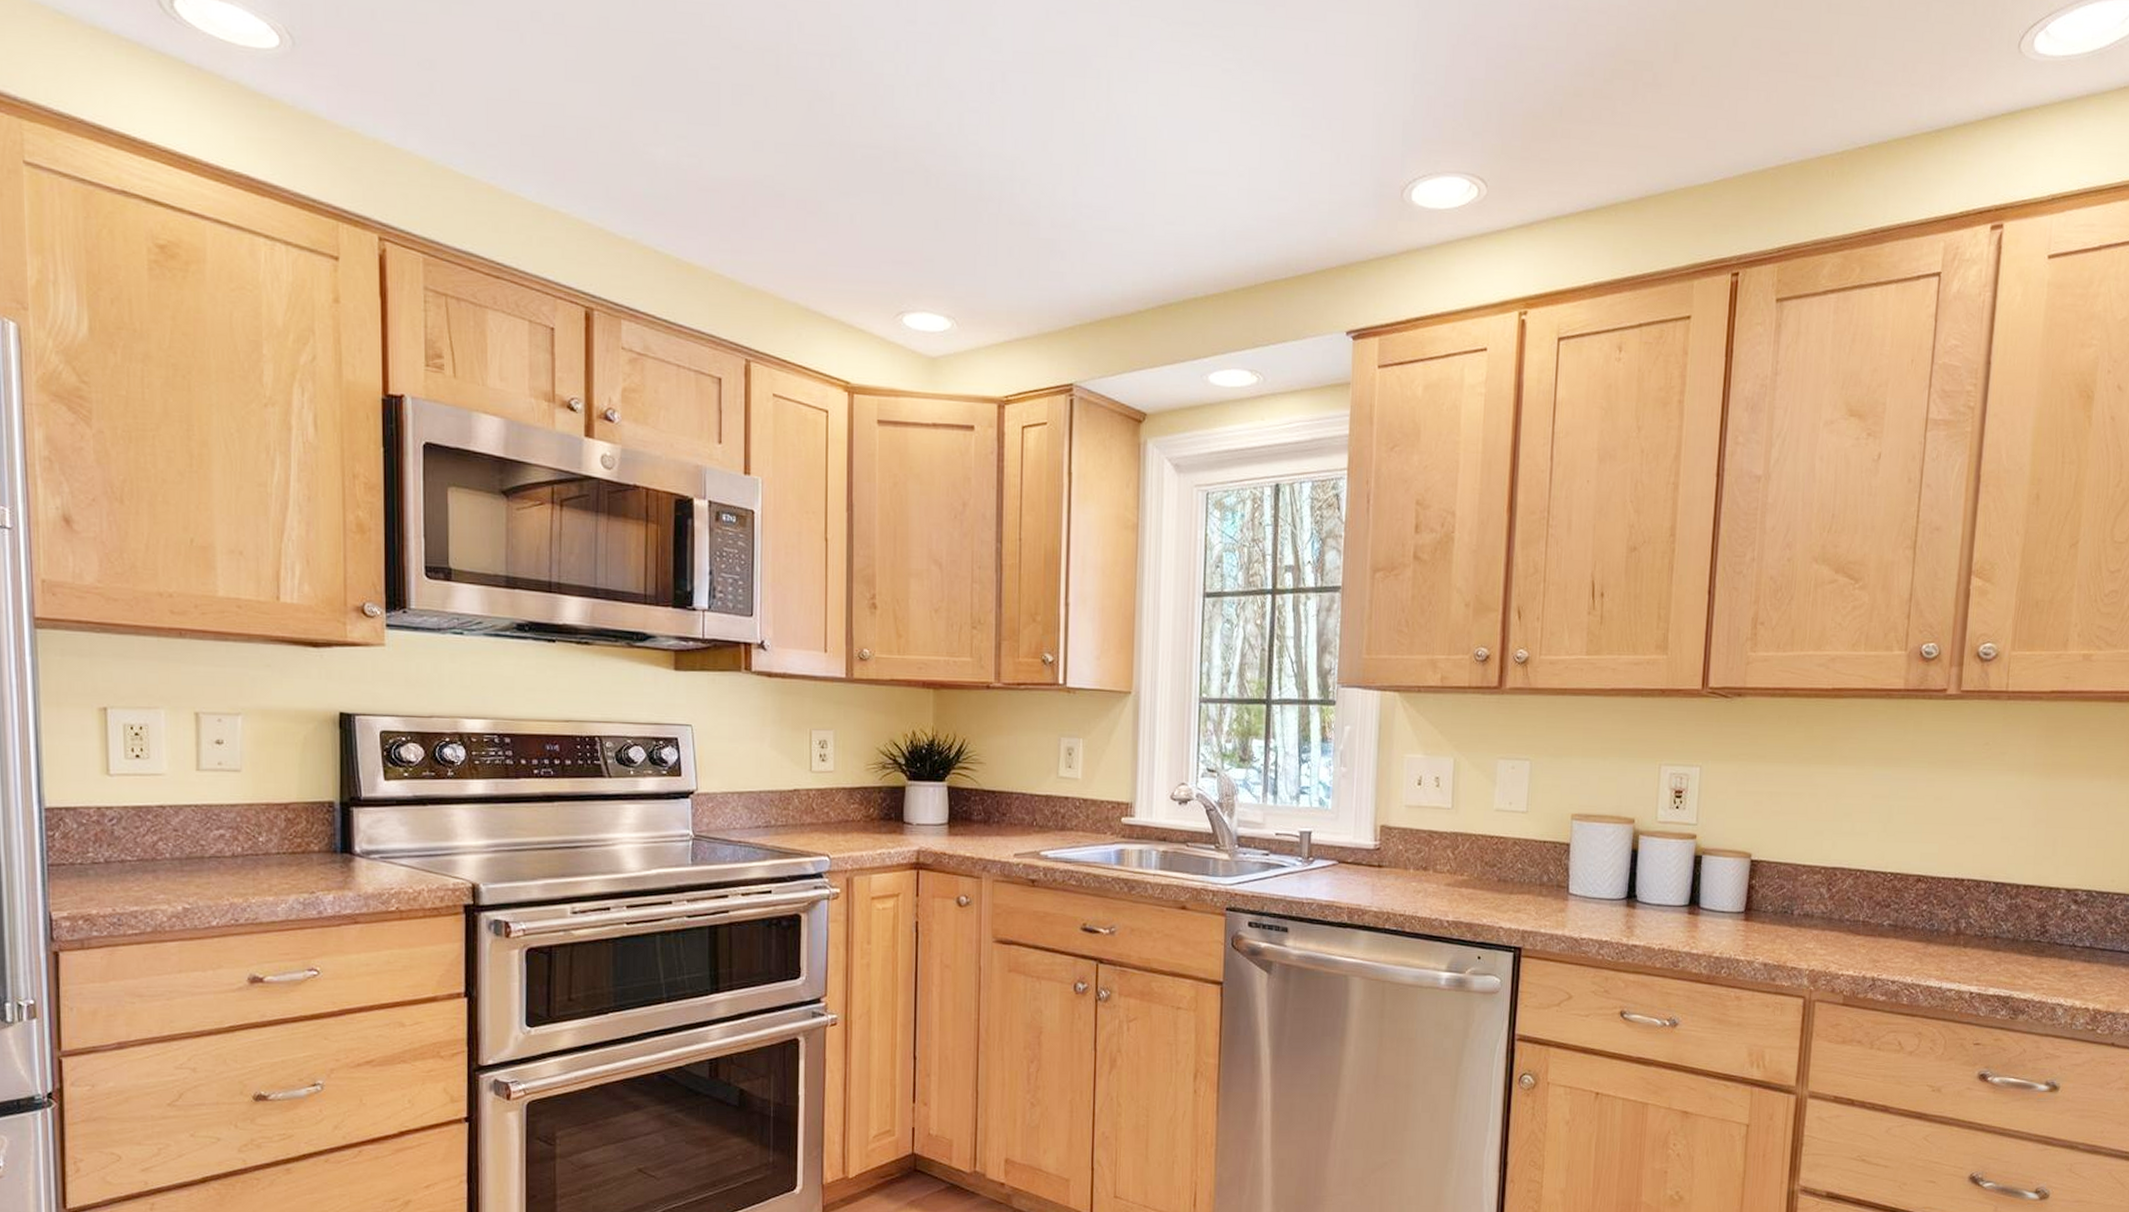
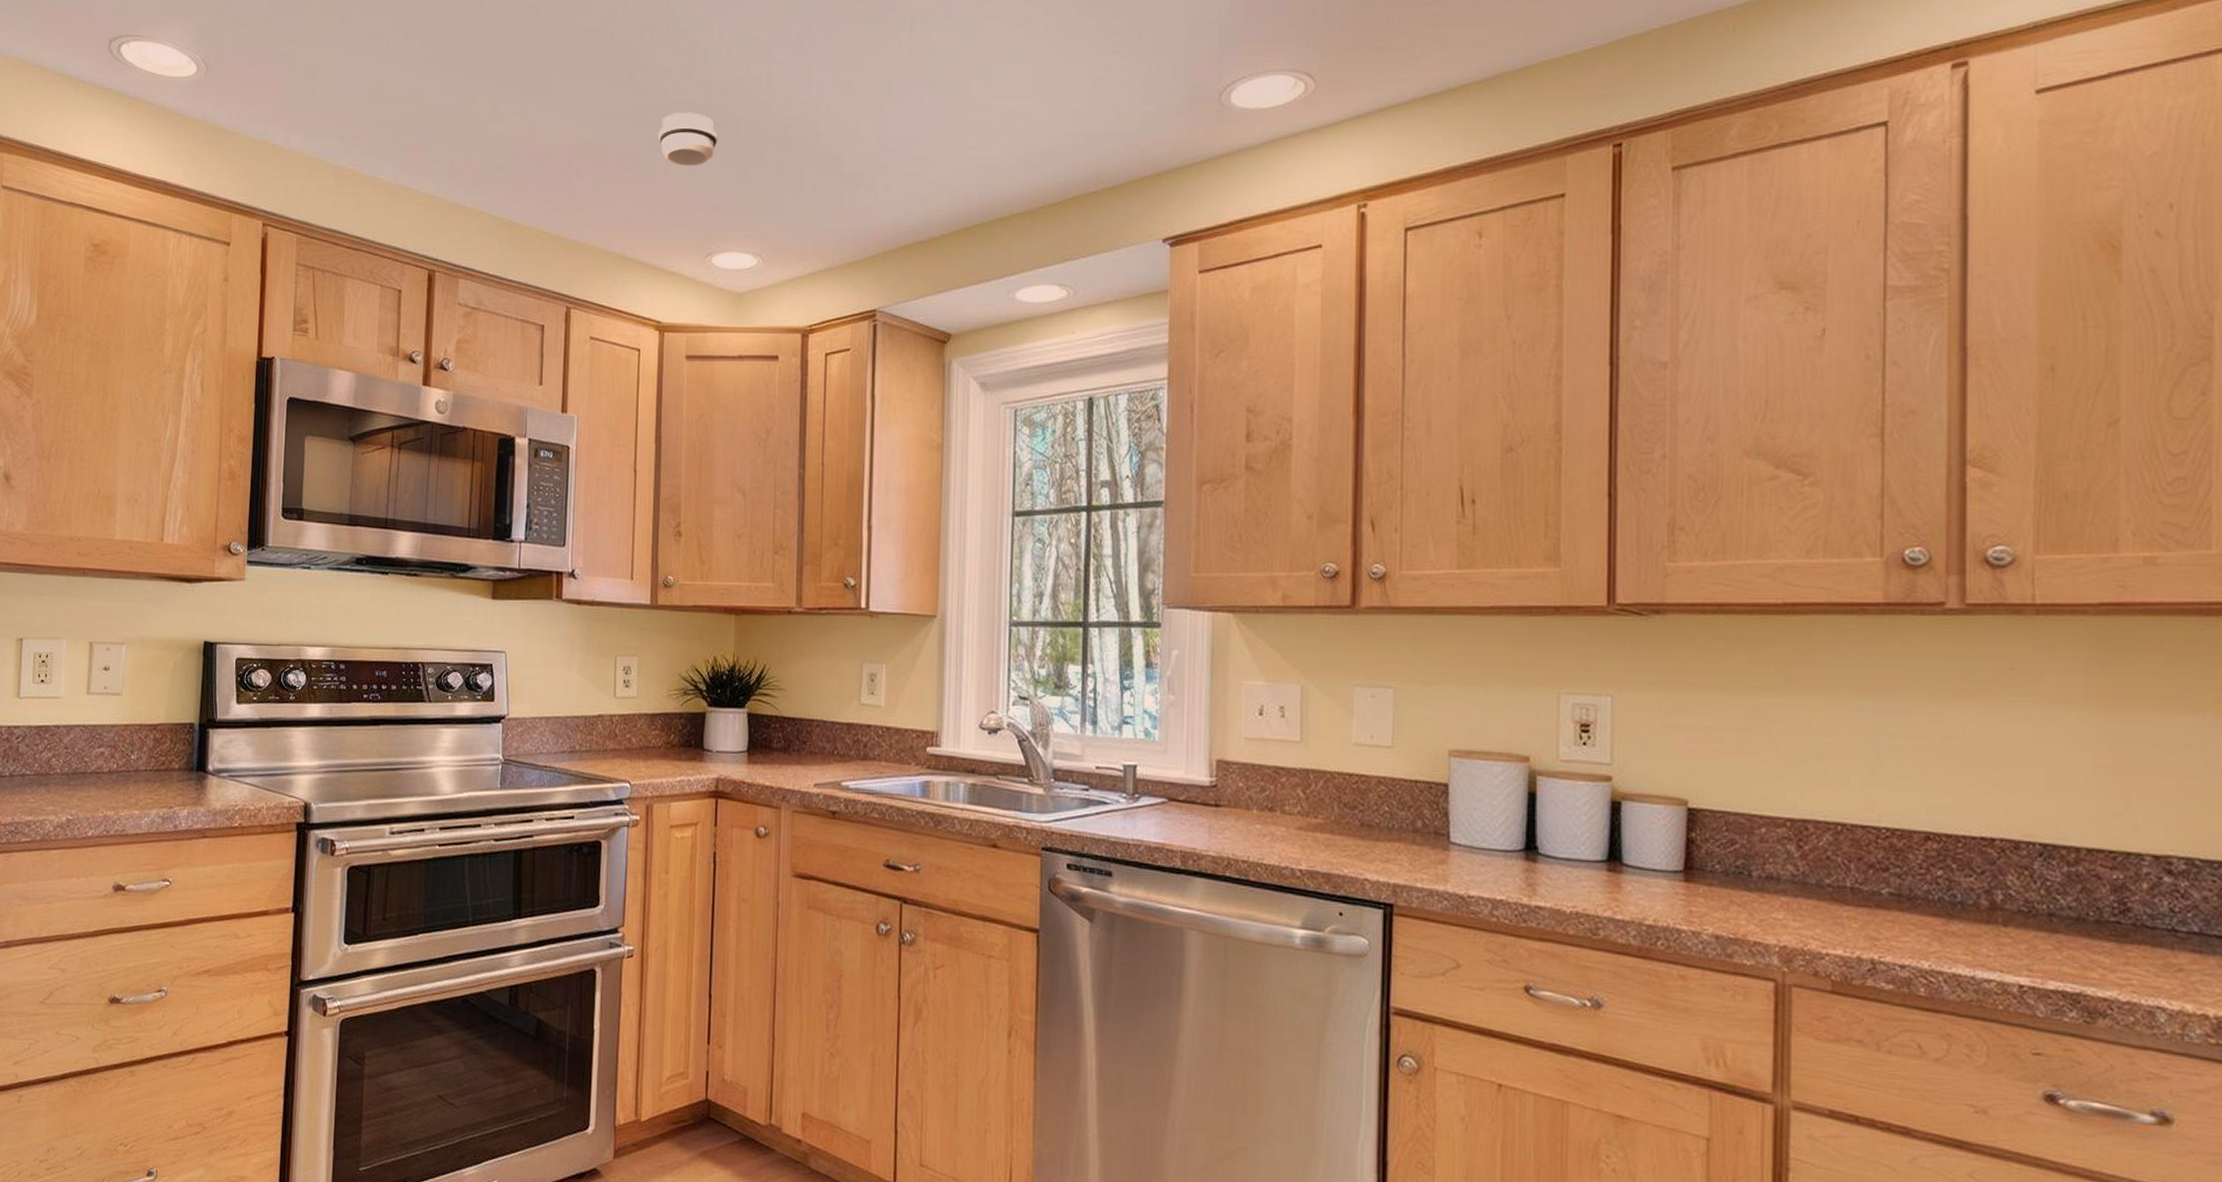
smoke detector: none [842,154,908,216] -> present [658,112,718,167]

